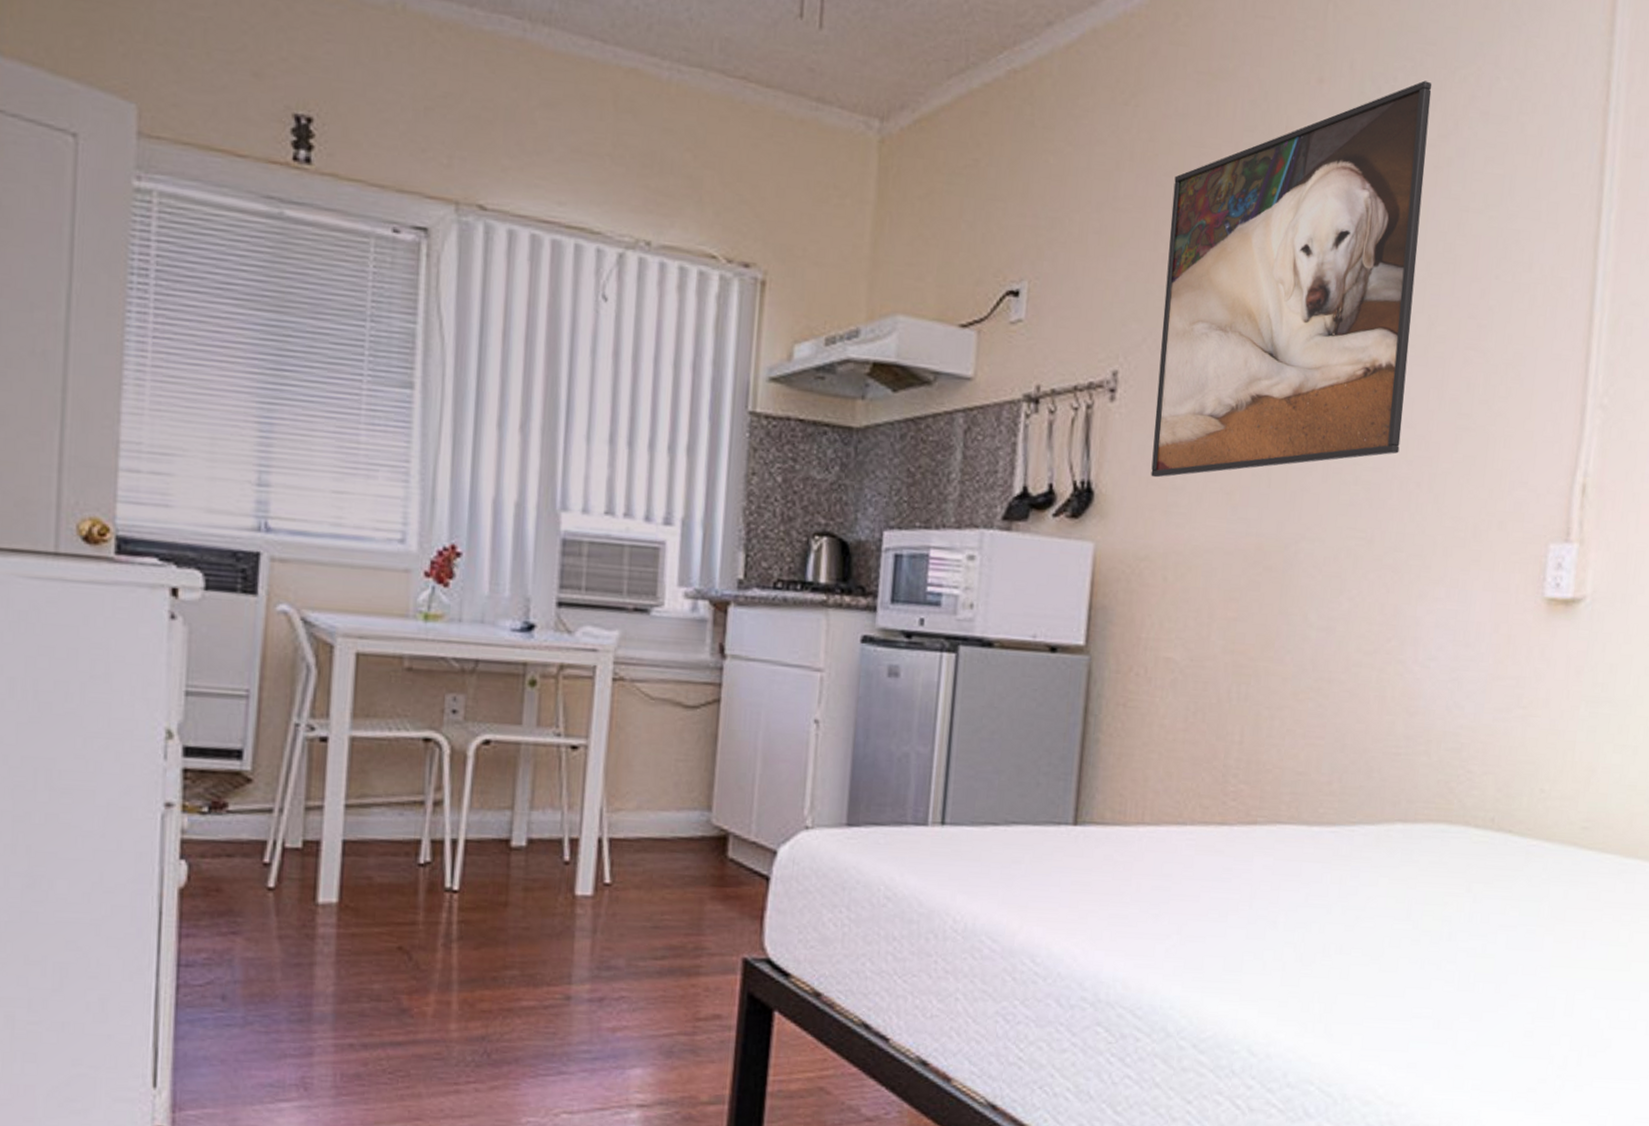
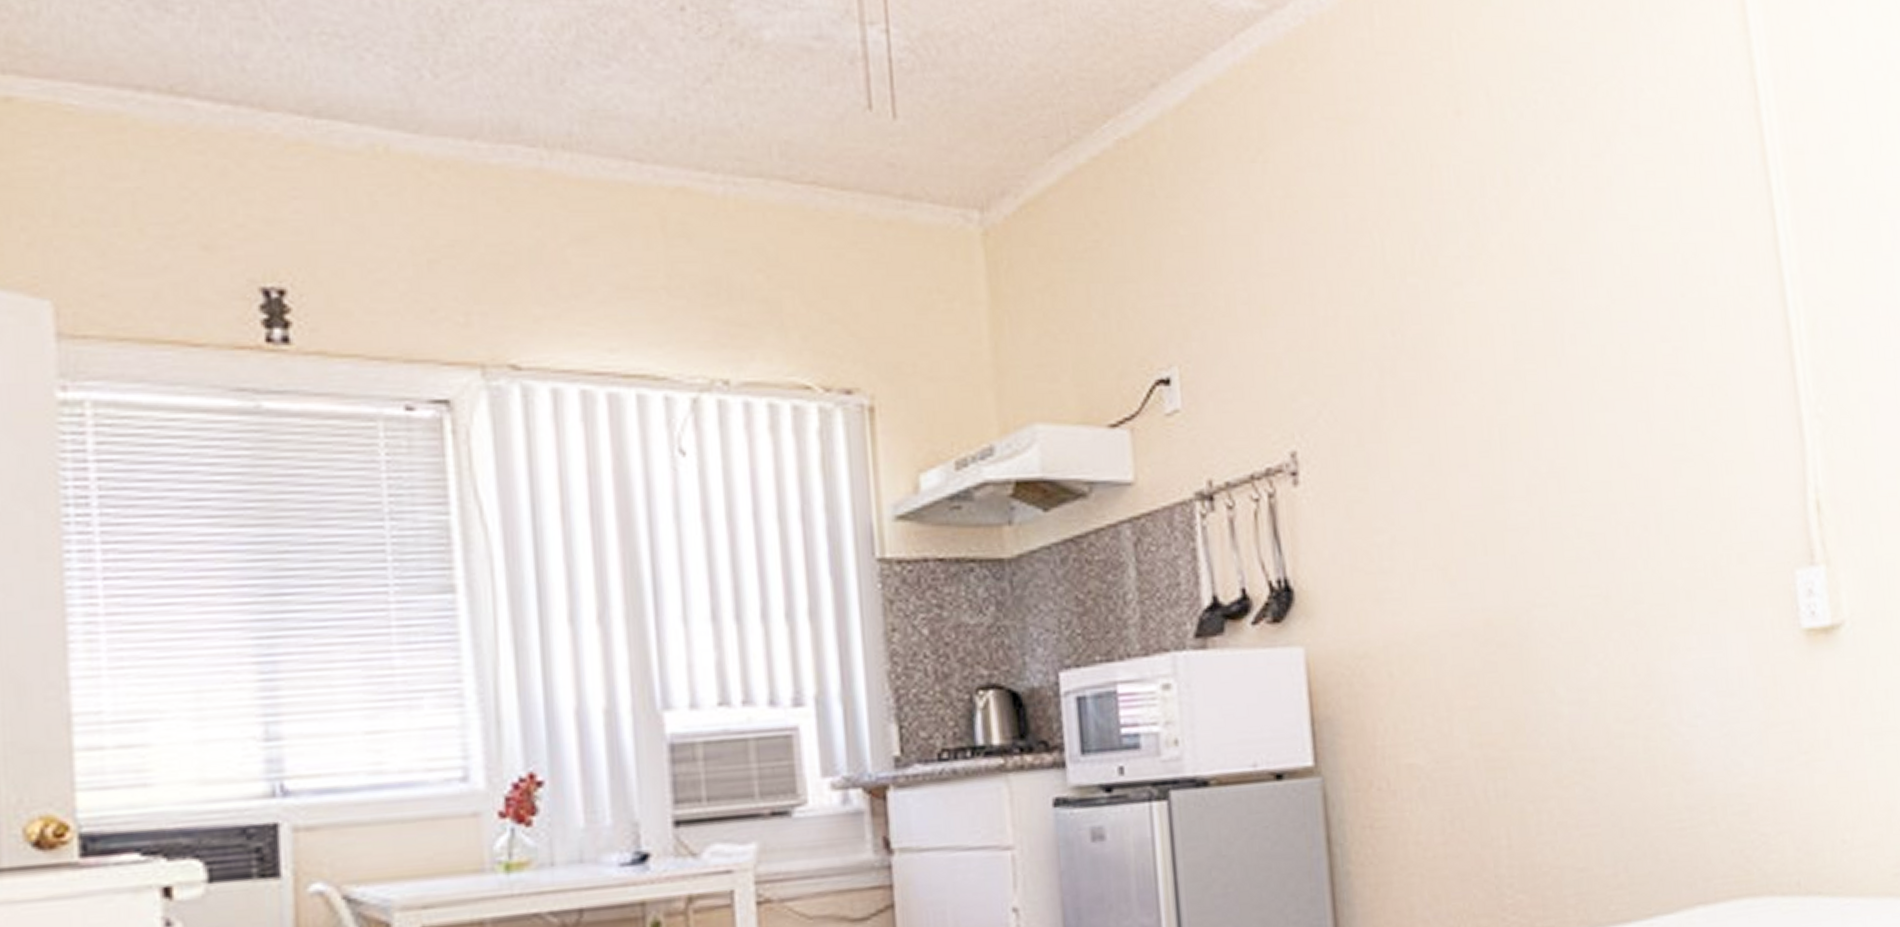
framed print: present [1151,80,1432,478] -> none [1320,100,1618,564]

